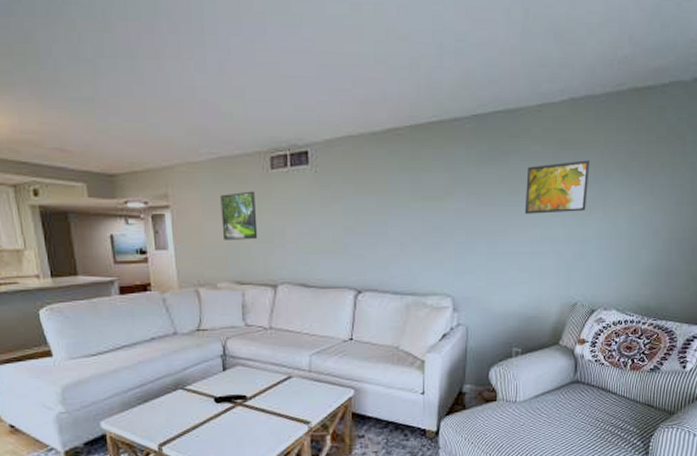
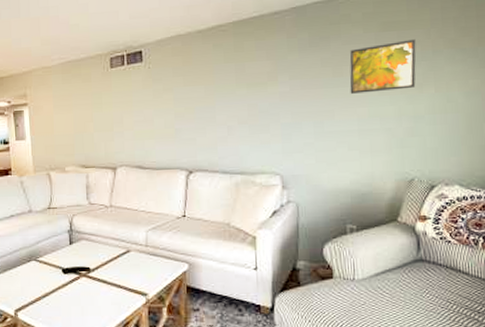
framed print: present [220,191,258,240] -> none [68,87,100,130]

